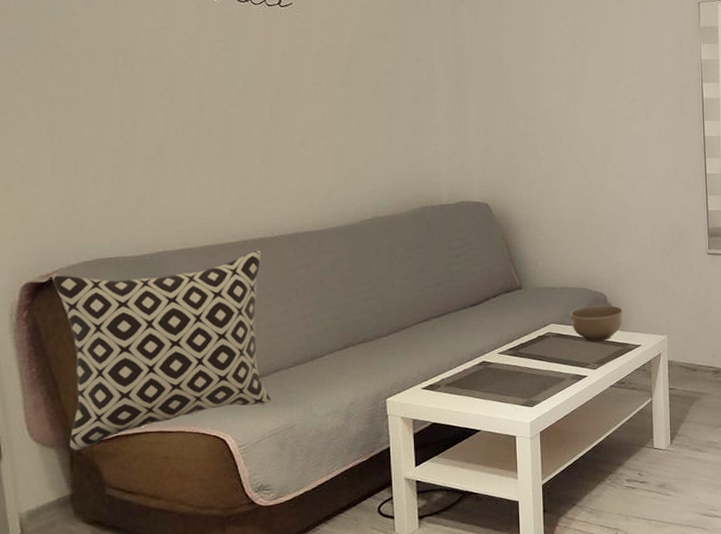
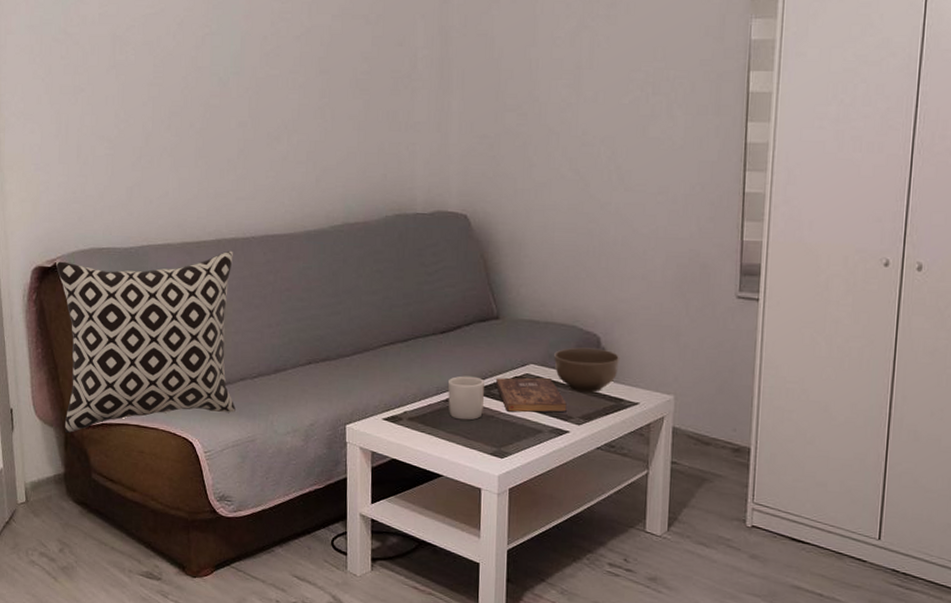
mug: none [480,340,513,380] -> present [447,376,484,421]
bible: none [523,333,584,367] -> present [496,377,567,413]

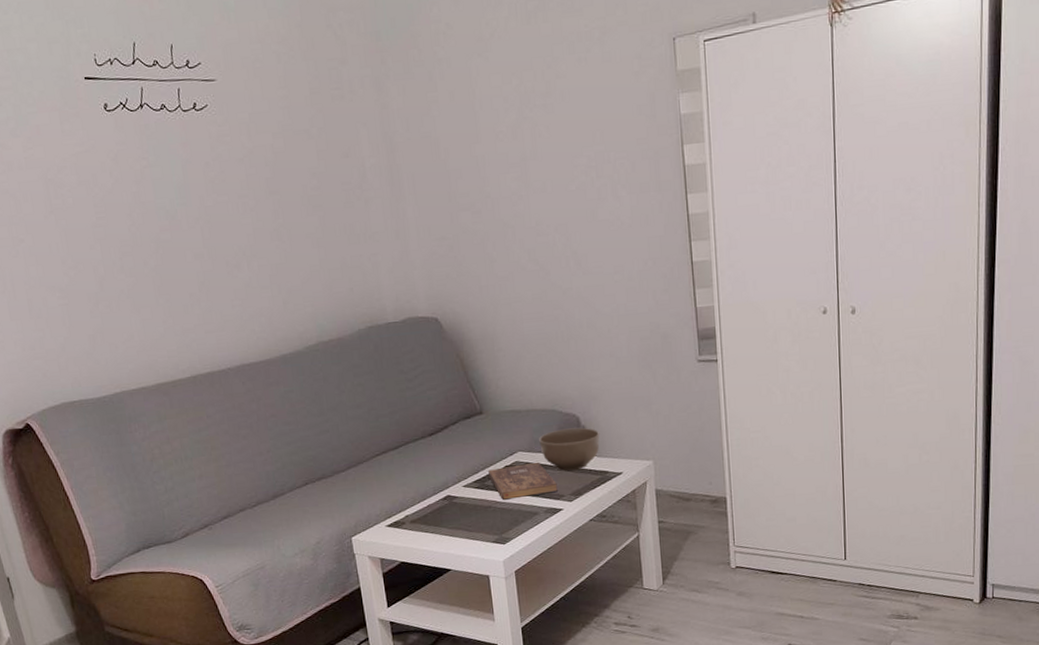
pillow: present [55,250,236,434] -> none [26,385,240,592]
mug: present [447,376,484,421] -> none [442,472,481,515]

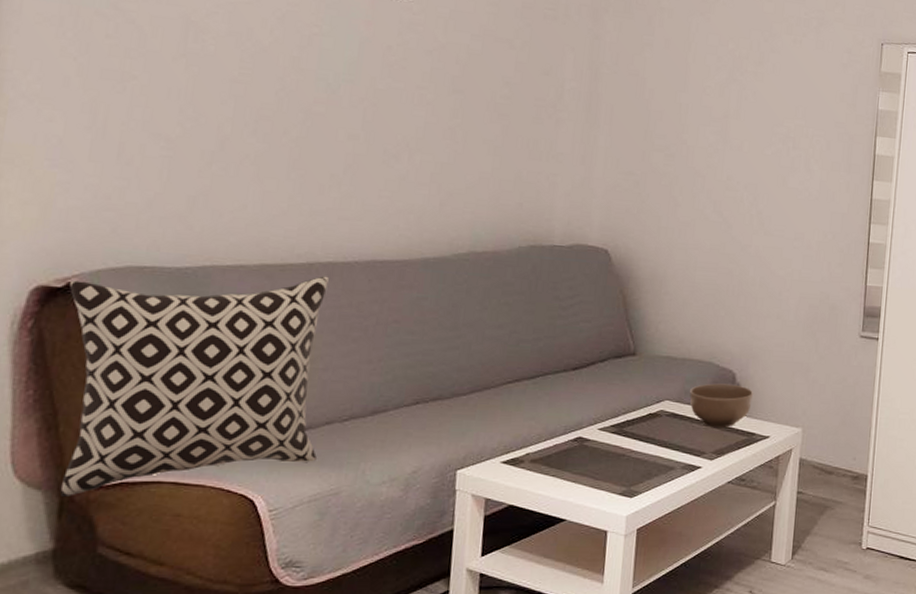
pillow: none [26,385,240,592] -> present [59,276,329,498]
bible: present [488,462,558,500] -> none [629,413,700,450]

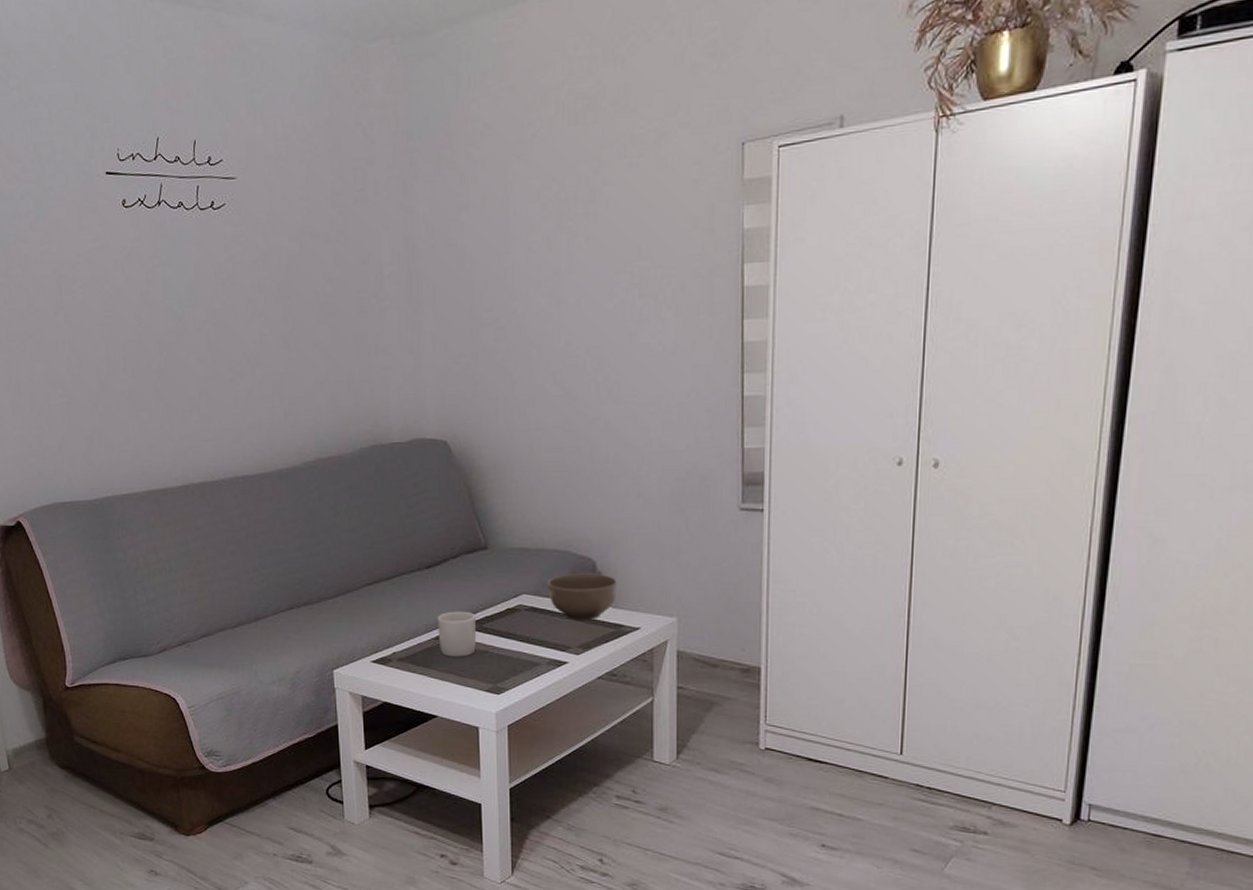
pillow: present [59,276,329,498] -> none [18,496,217,697]
mug: none [576,413,617,460] -> present [437,611,476,657]

